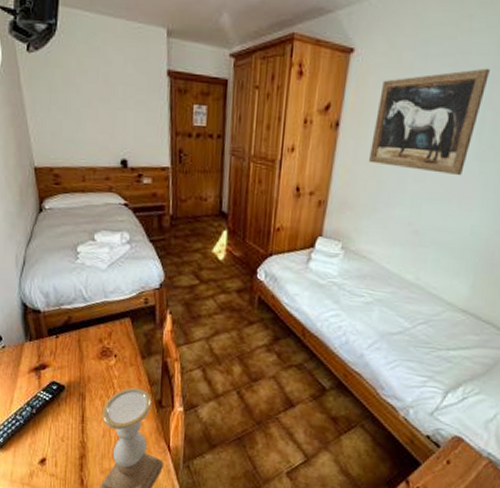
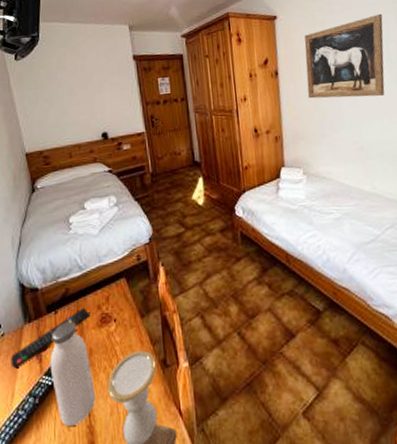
remote control: none [11,337,91,380] -> present [10,307,91,369]
water bottle: none [48,347,90,439] -> present [50,321,95,427]

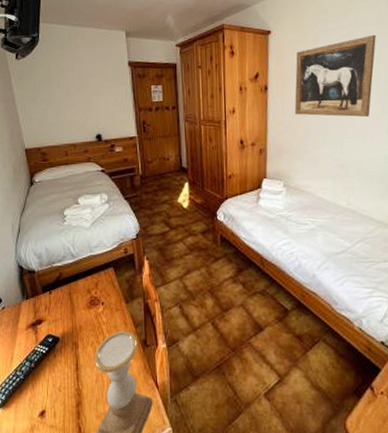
remote control: present [10,307,91,369] -> none [10,290,81,337]
water bottle: present [50,321,95,427] -> none [44,301,83,389]

